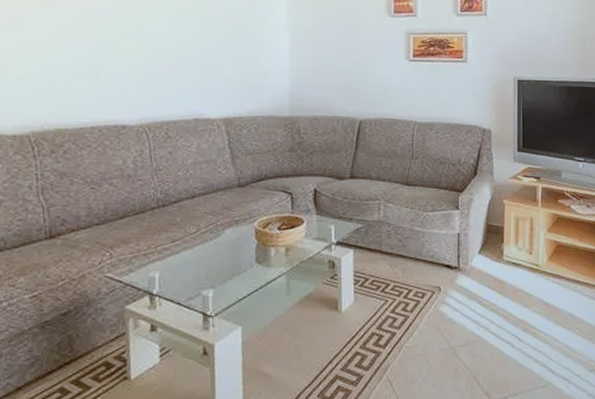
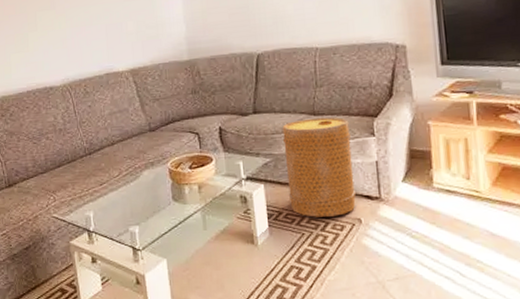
basket: none [376,188,439,285] -> present [282,117,357,217]

